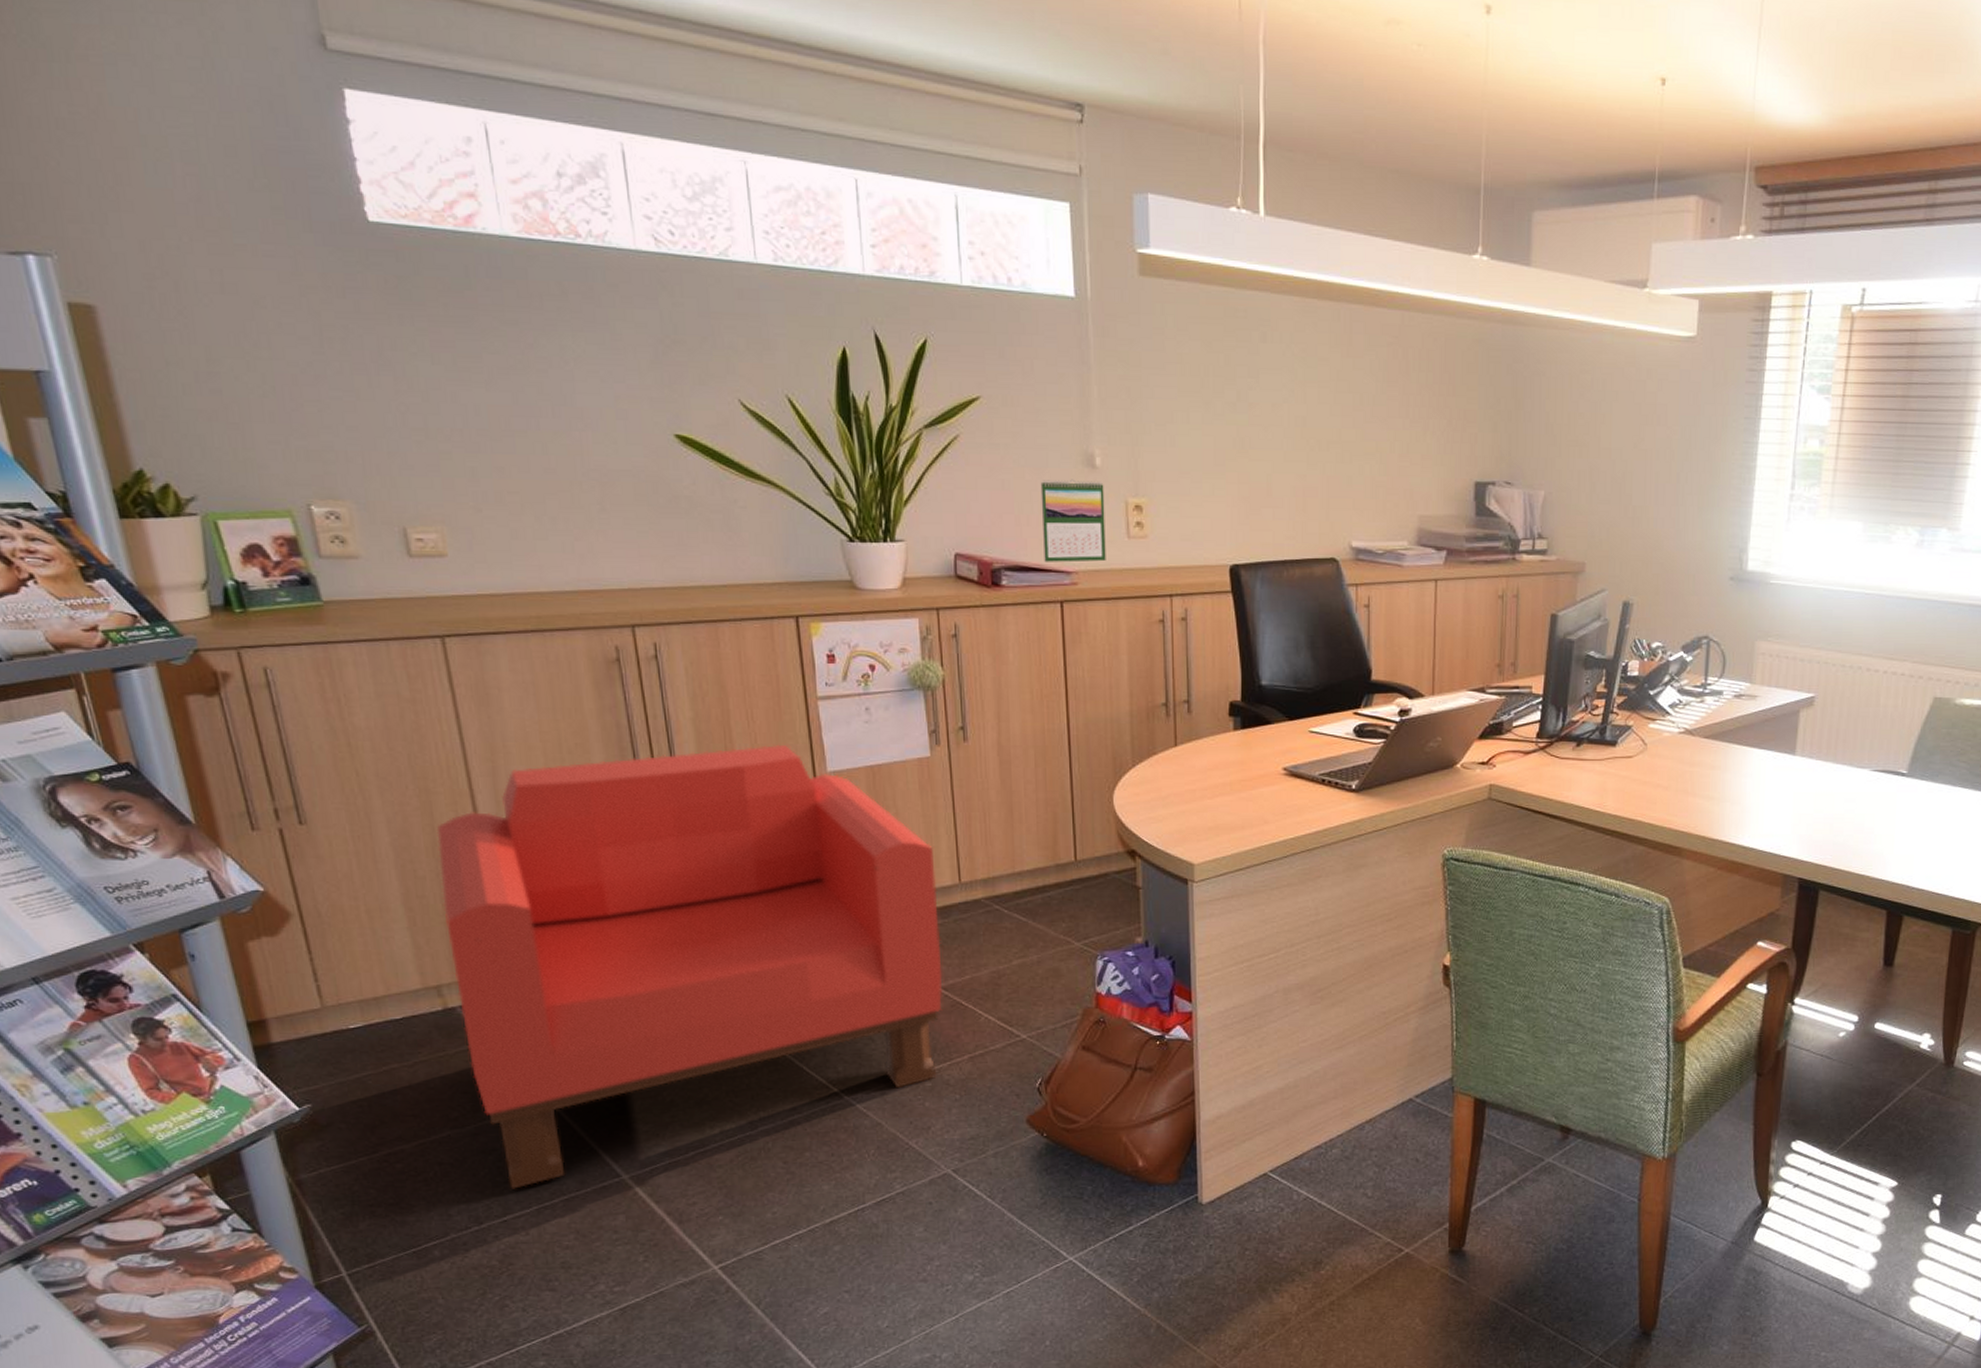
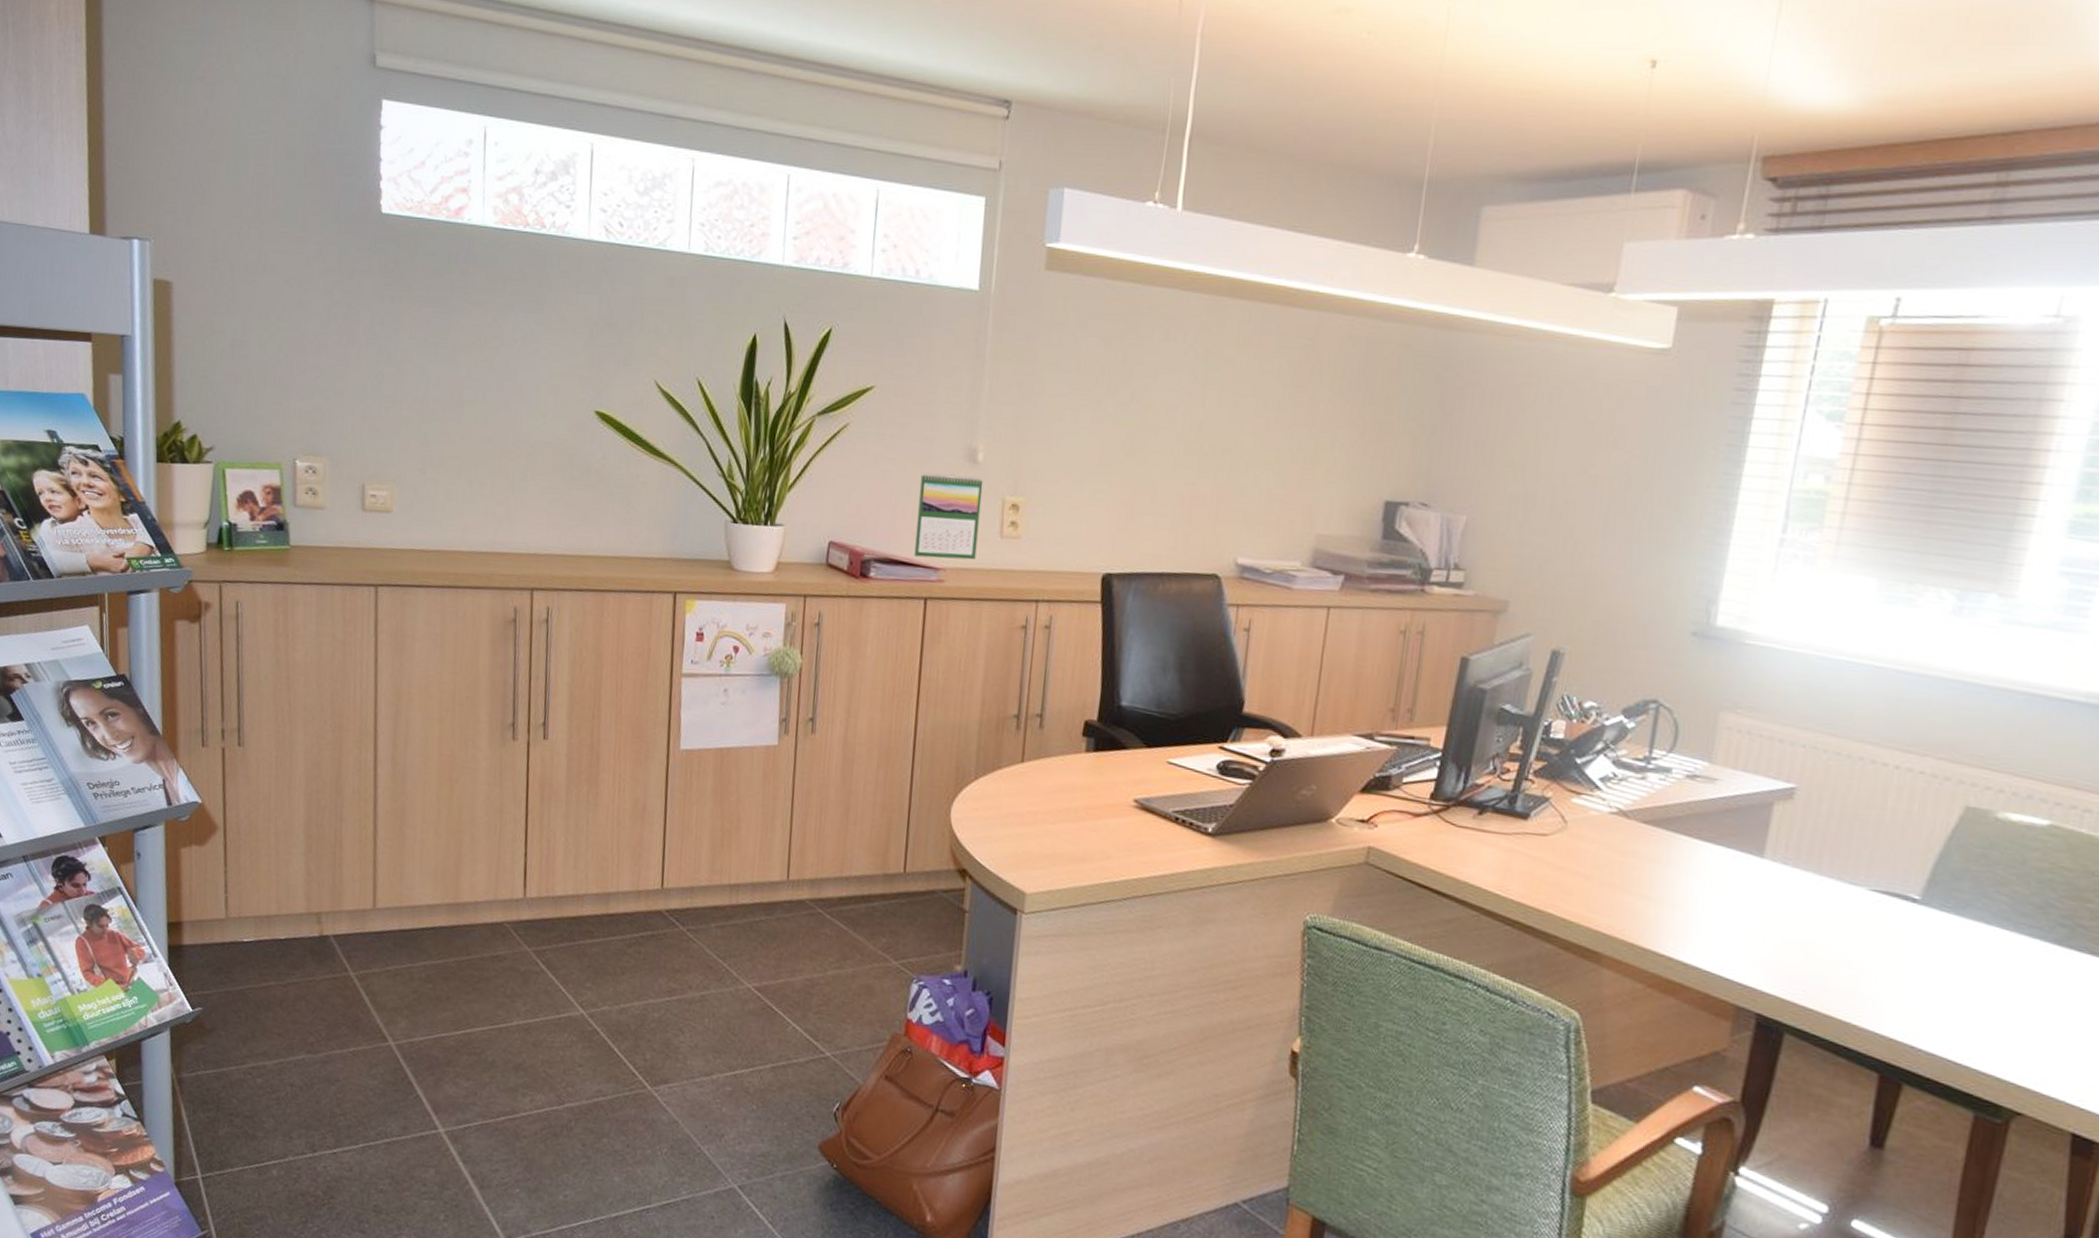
armchair: present [436,745,943,1189] -> none [332,715,768,1123]

